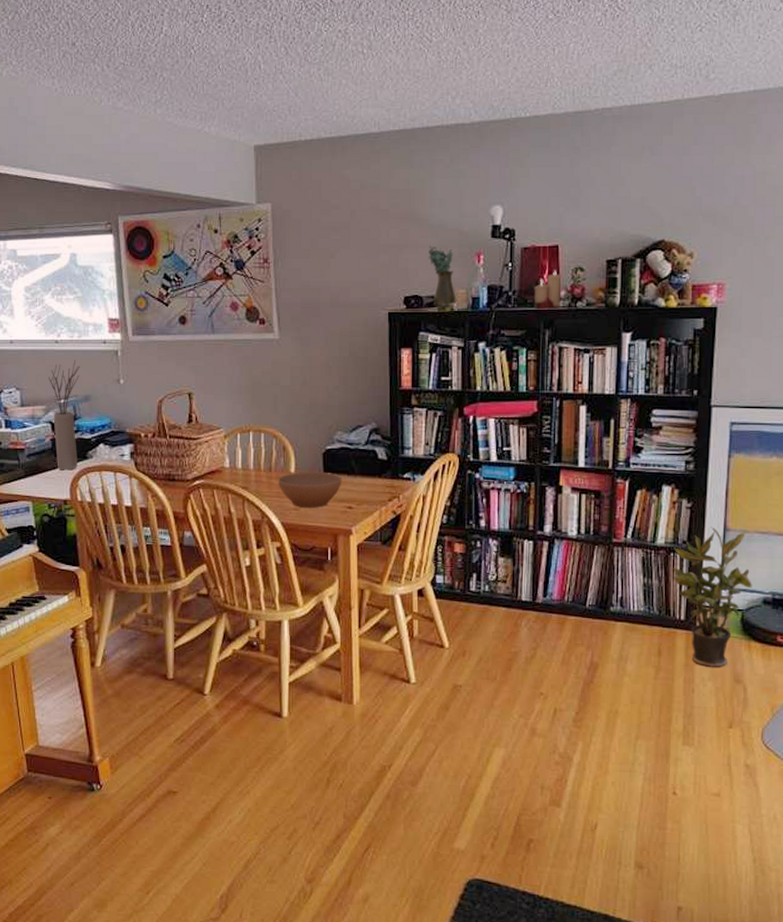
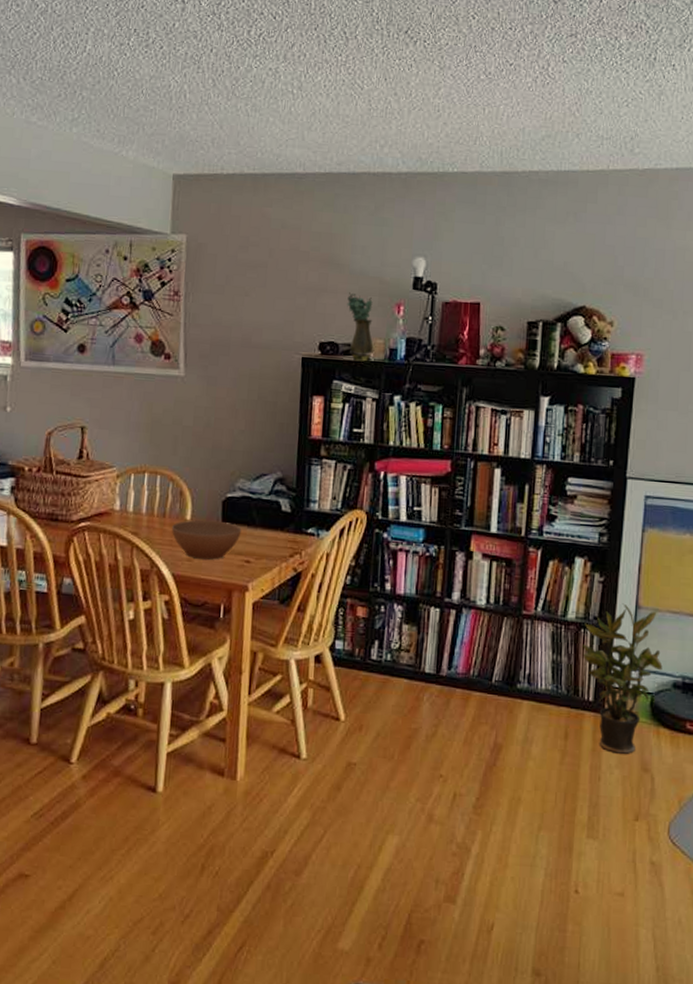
candle: present [533,270,562,310] -> none [452,327,482,368]

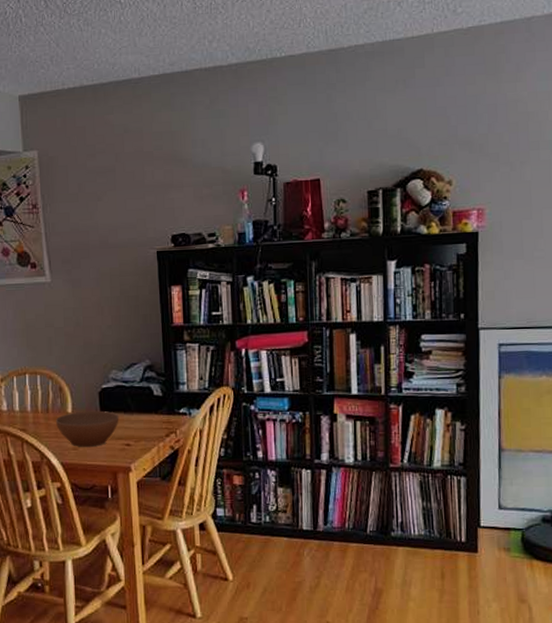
vase: present [347,292,374,362] -> none [193,185,223,249]
potted plant: present [583,603,663,754] -> none [451,448,530,588]

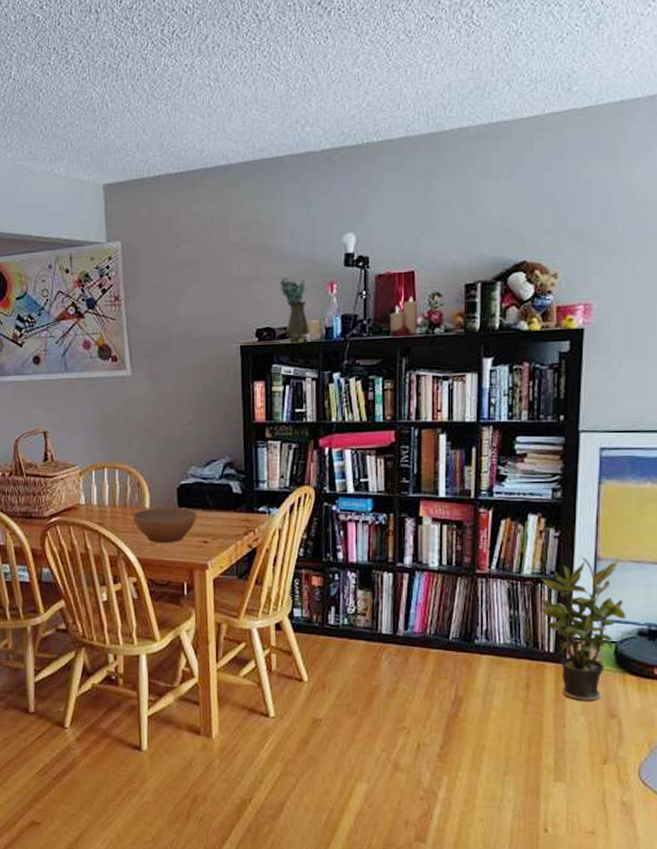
vase: none [193,185,223,249] -> present [280,277,309,344]
candle: none [298,203,325,242] -> present [389,296,418,338]
potted plant: none [451,448,530,588] -> present [541,556,626,701]

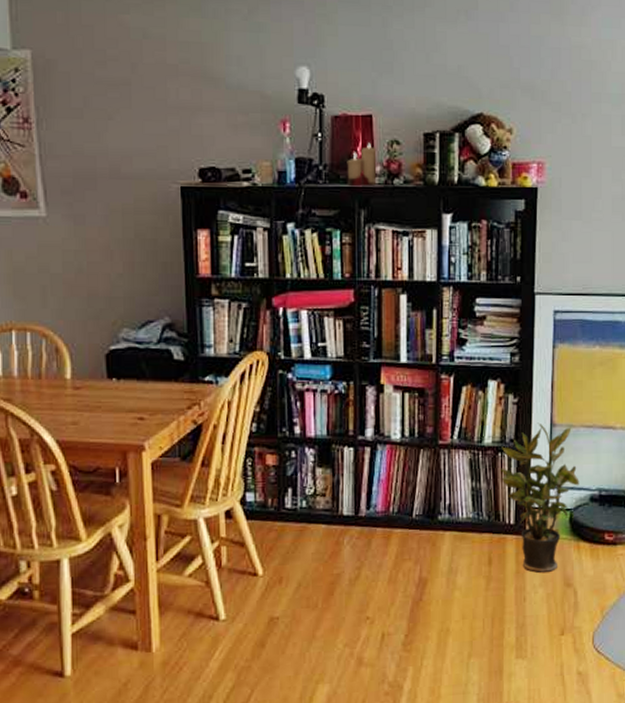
bowl: present [132,507,197,543] -> none [49,377,131,421]
vase: present [280,277,309,344] -> none [226,110,260,188]

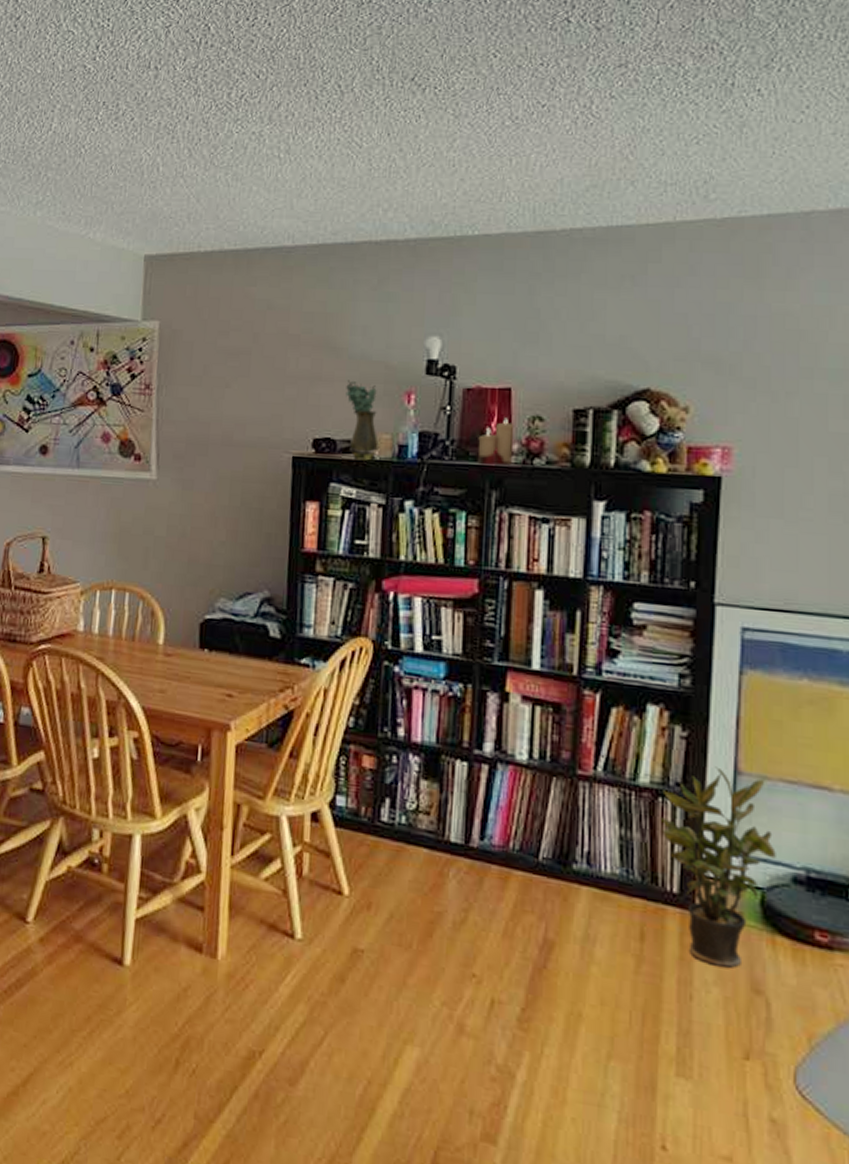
vase: none [226,110,260,188] -> present [346,380,379,461]

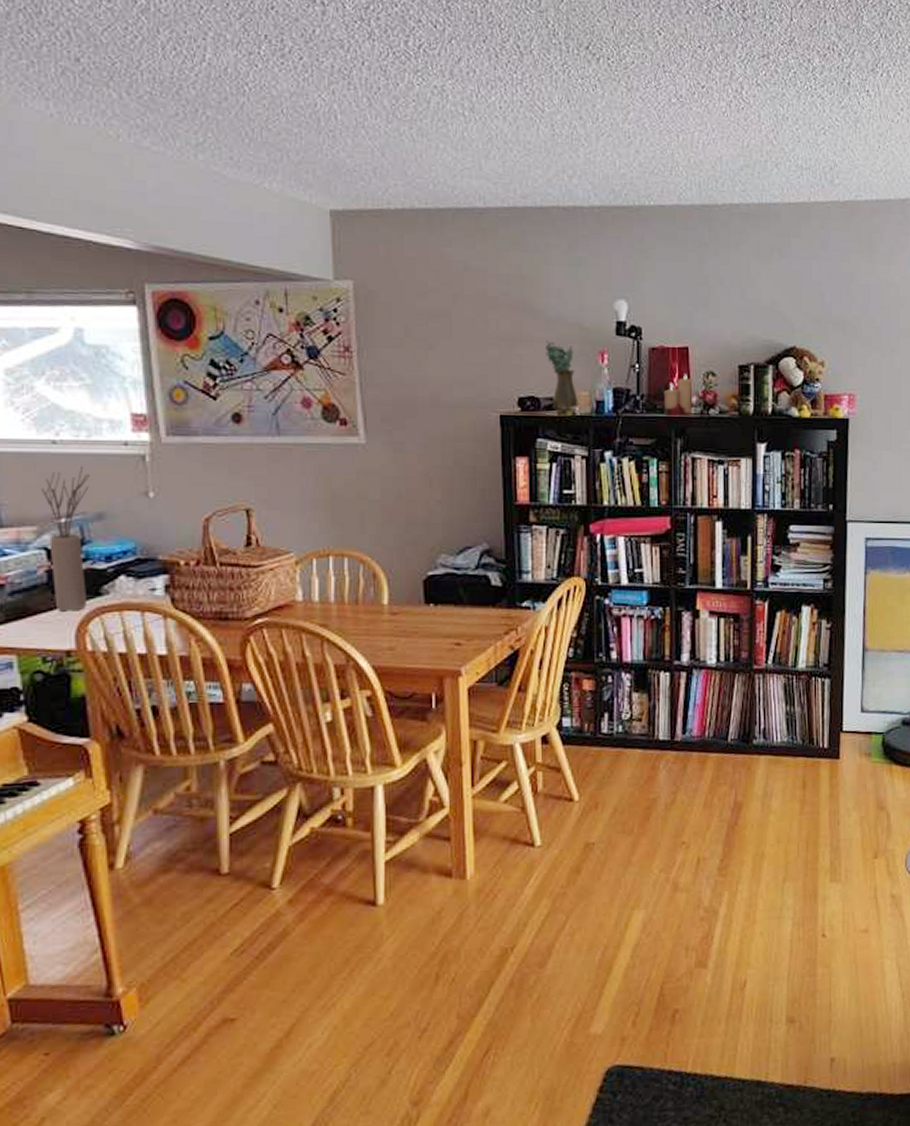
potted plant: present [661,766,776,968] -> none [815,647,891,796]

